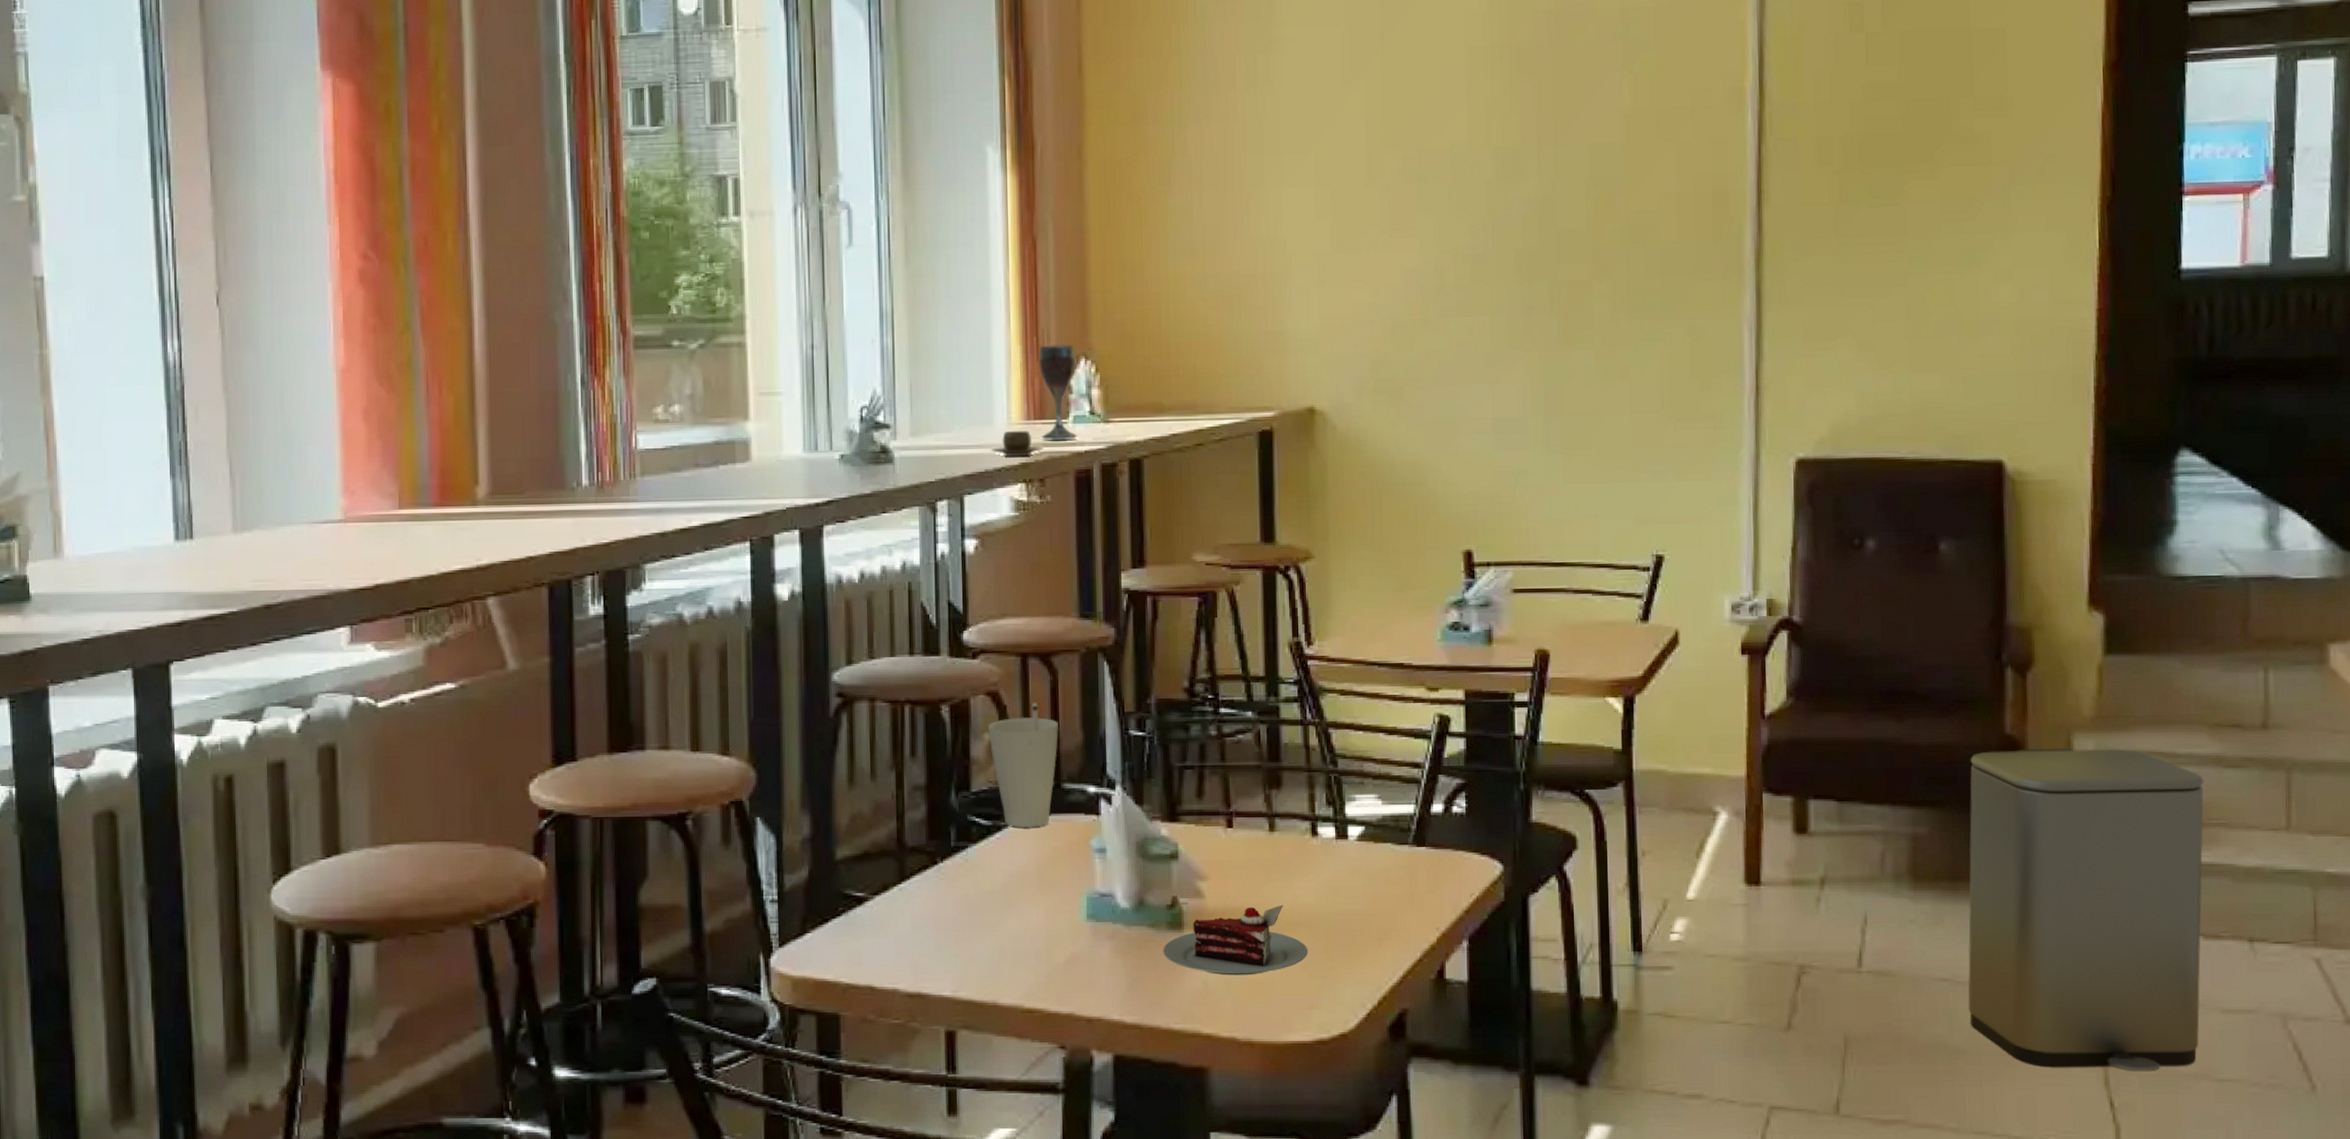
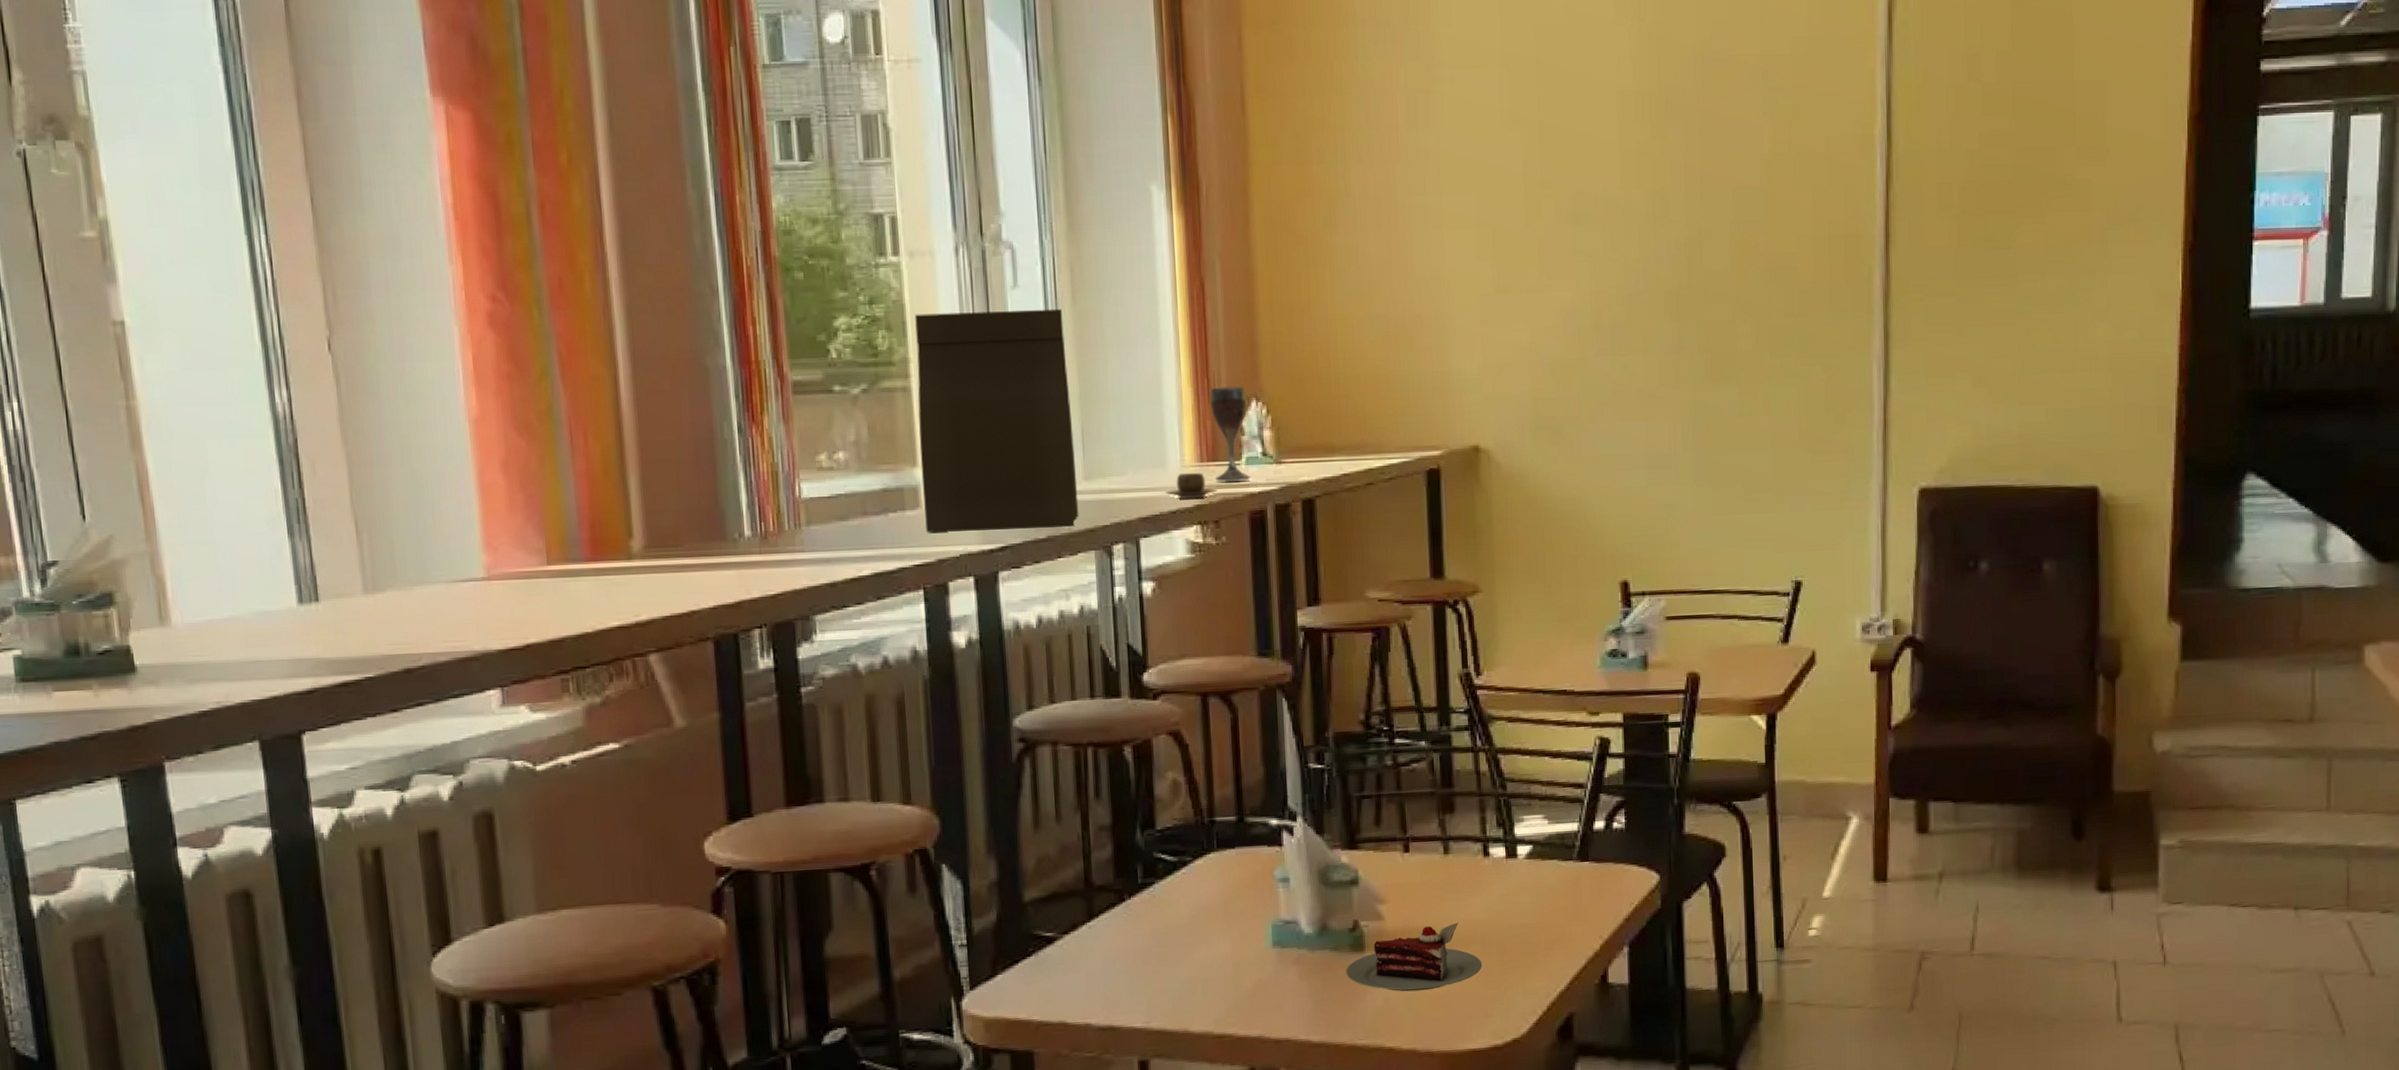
paper bag: none [752,267,905,485] -> present [915,308,1079,533]
cup: present [988,702,1058,829] -> none [1171,739,1240,863]
pedal bin: present [1968,749,2205,1072] -> none [2063,745,2261,1029]

